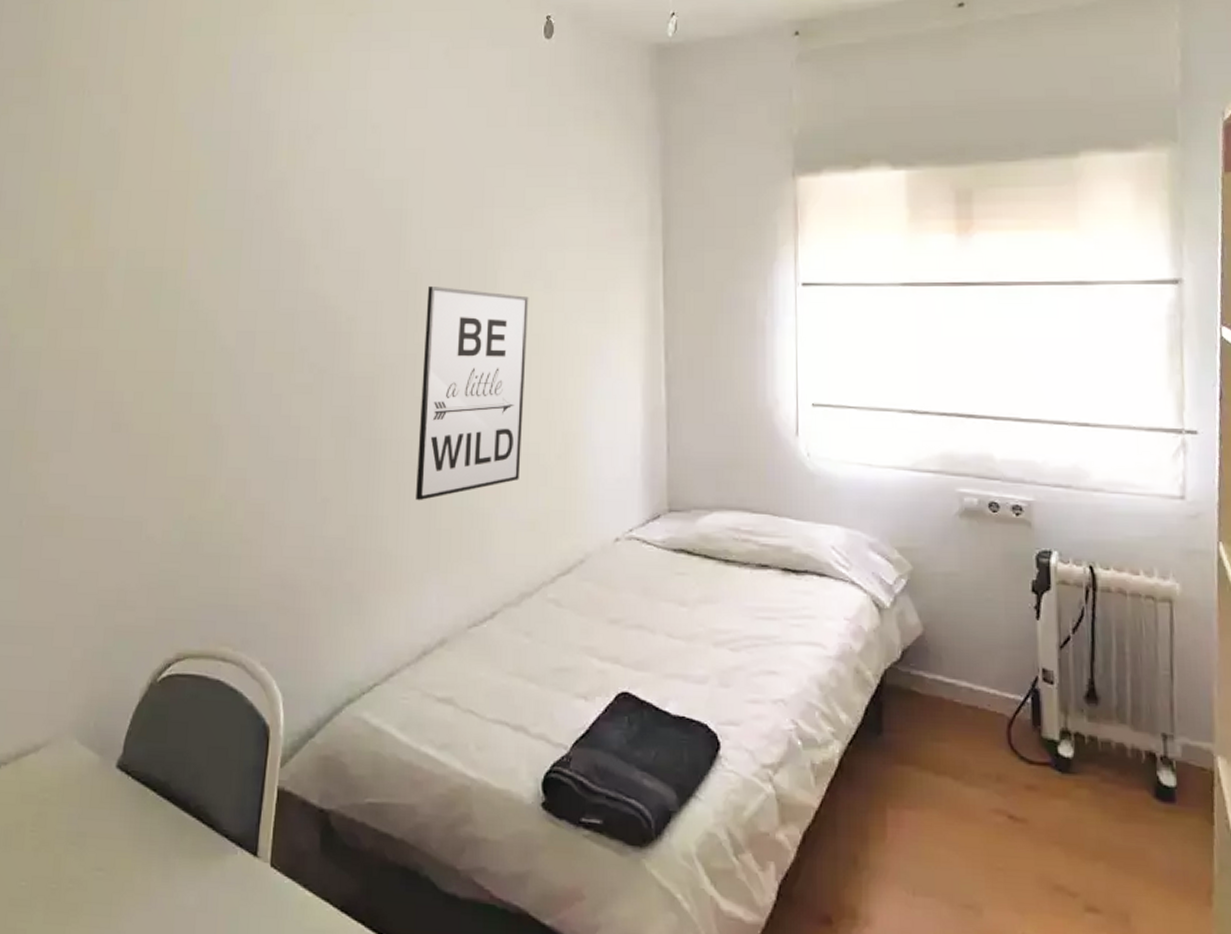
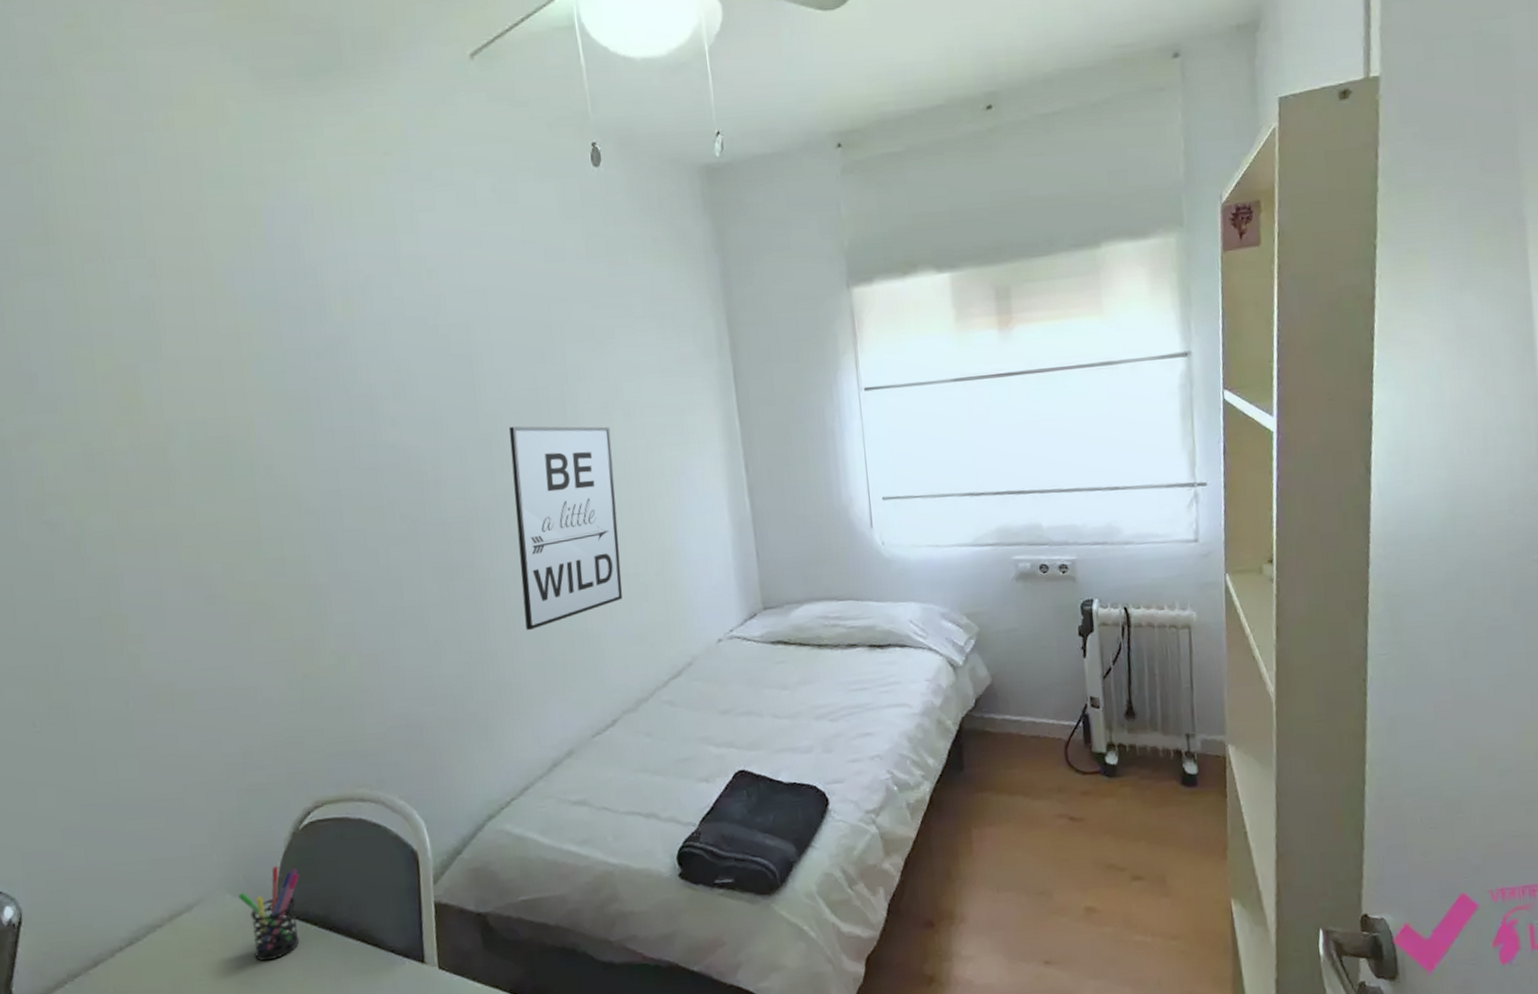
pen holder: none [85,718,149,823] -> present [238,866,300,961]

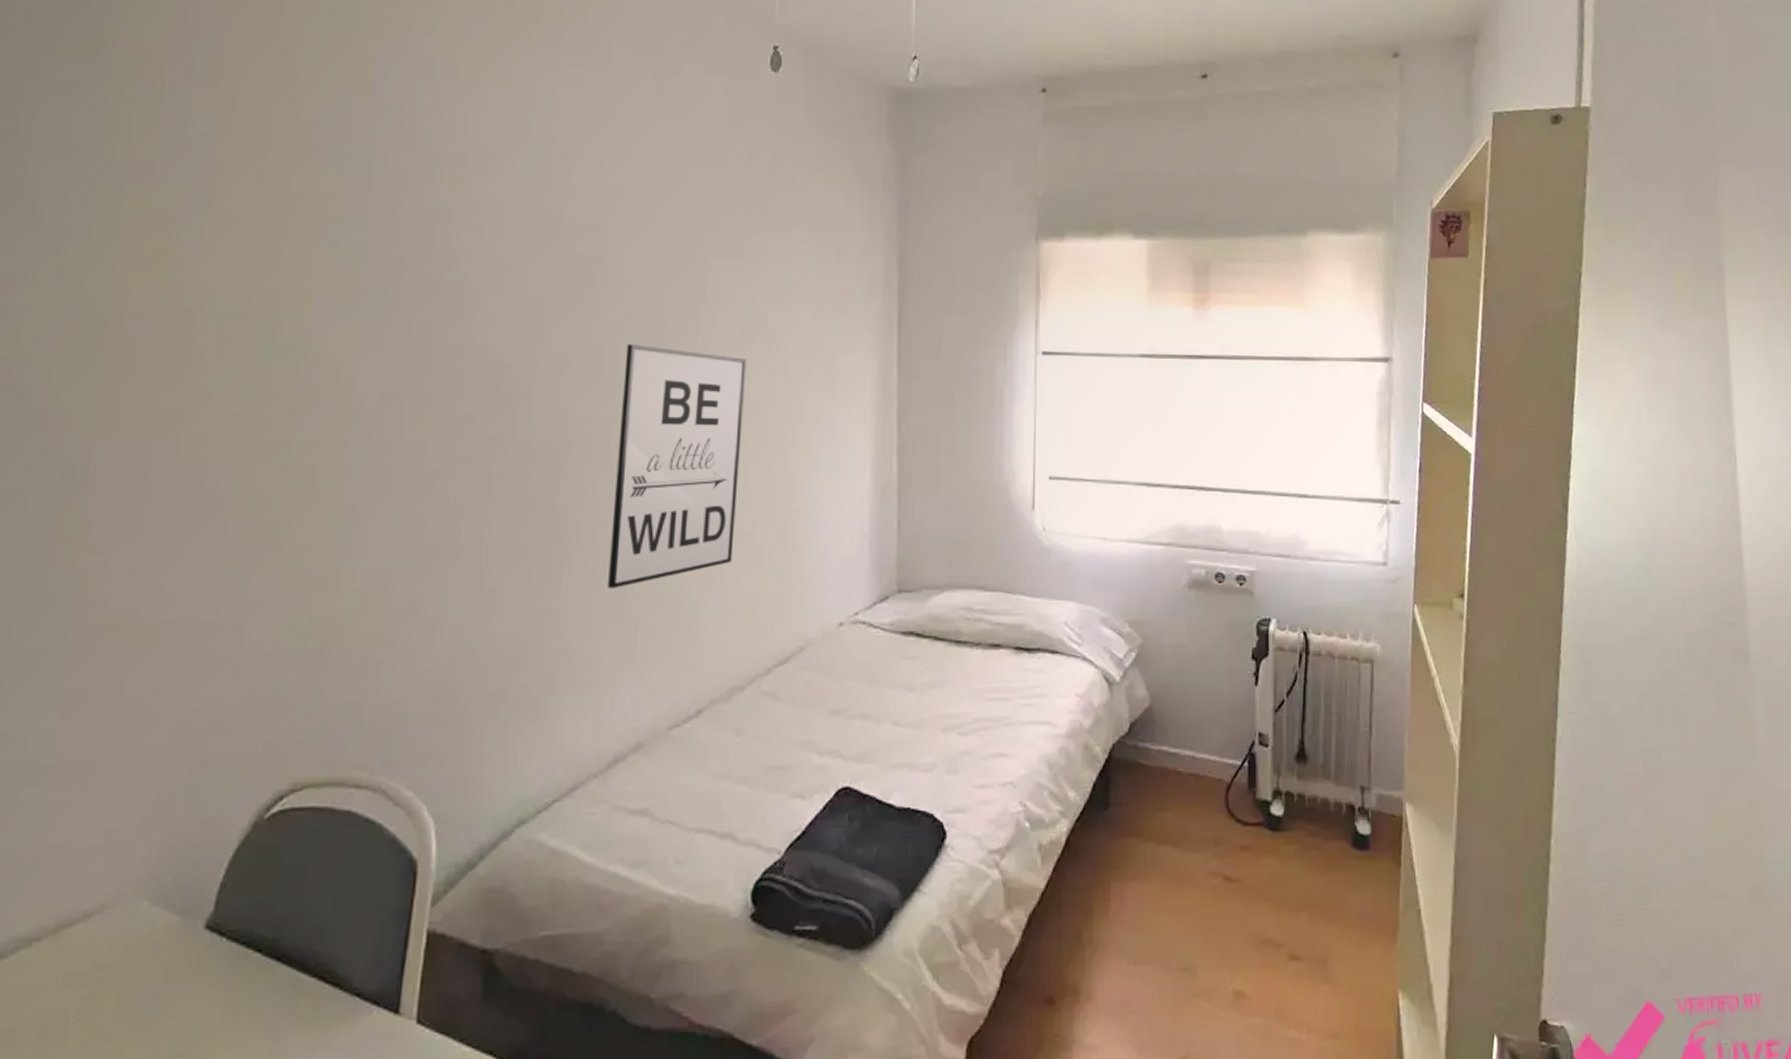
pen holder: present [238,866,300,961] -> none [159,867,252,999]

